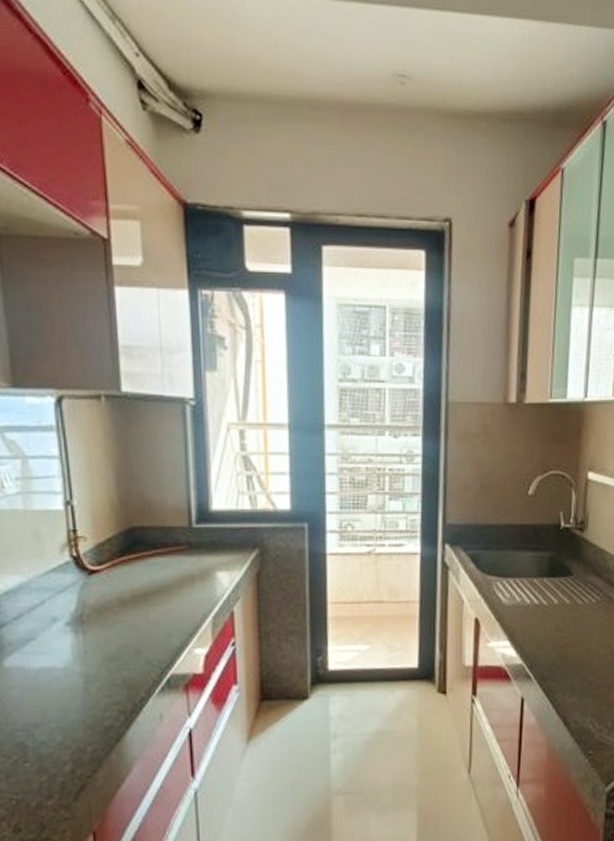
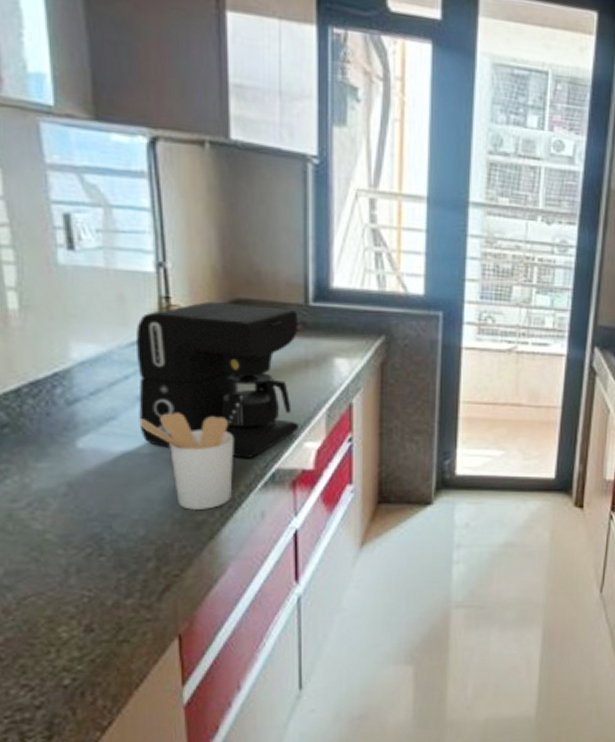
coffee maker: none [50,531,190,667] -> present [136,302,300,458]
utensil holder: none [54,630,134,716] -> present [139,413,234,510]

